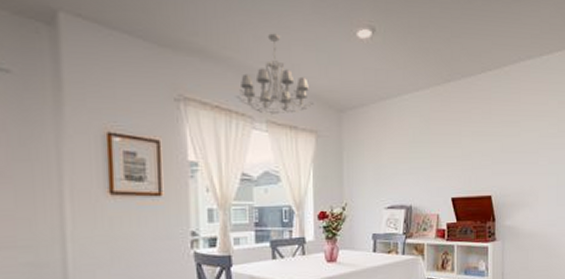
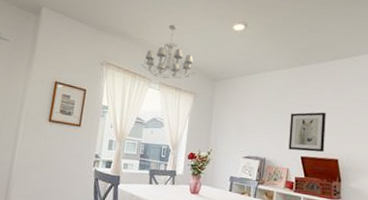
wall art: none [437,140,476,192] -> present [288,112,326,153]

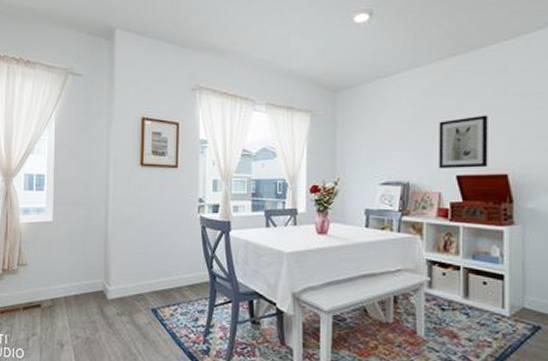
chandelier: present [140,24,195,79] -> none [240,27,310,98]

